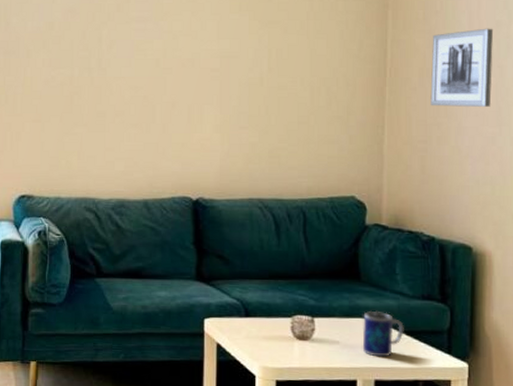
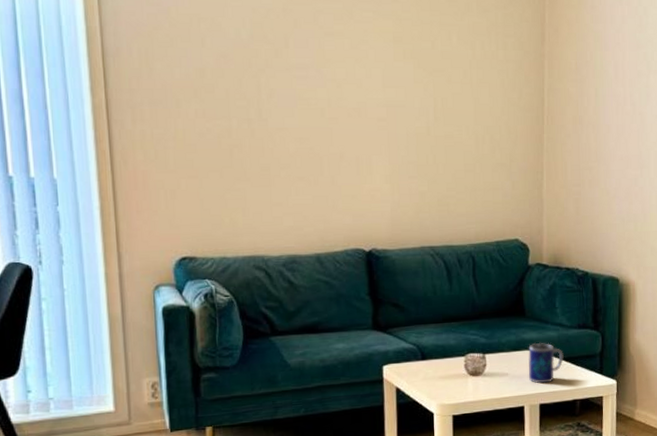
wall art: present [430,28,494,107] -> none [583,78,636,152]

